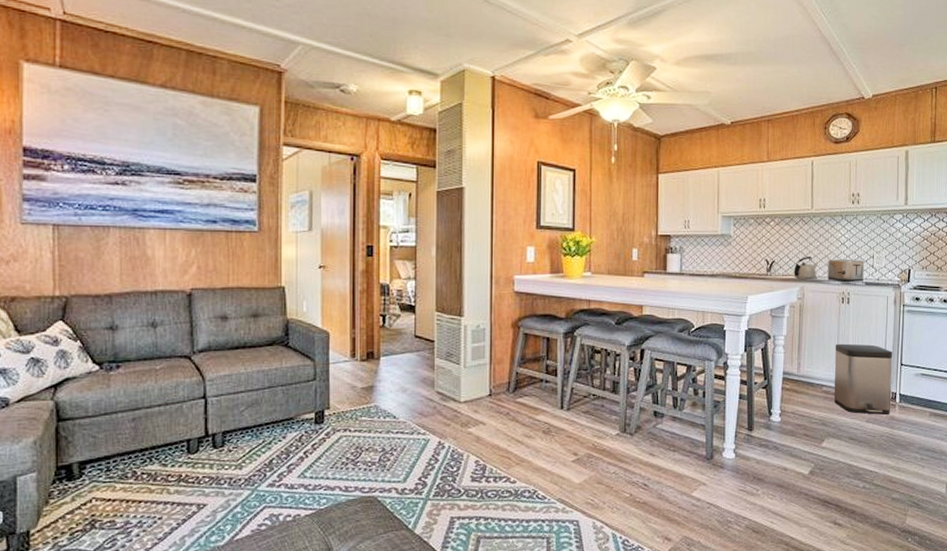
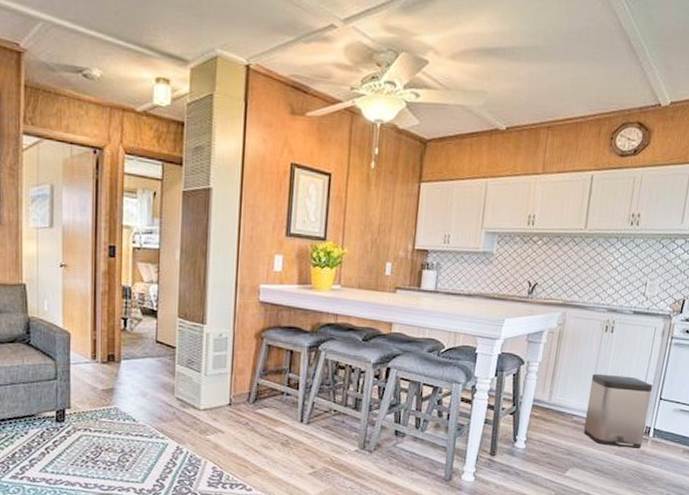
kettle: present [794,256,818,279] -> none [556,279,584,305]
toaster: present [828,258,864,282] -> none [593,284,635,310]

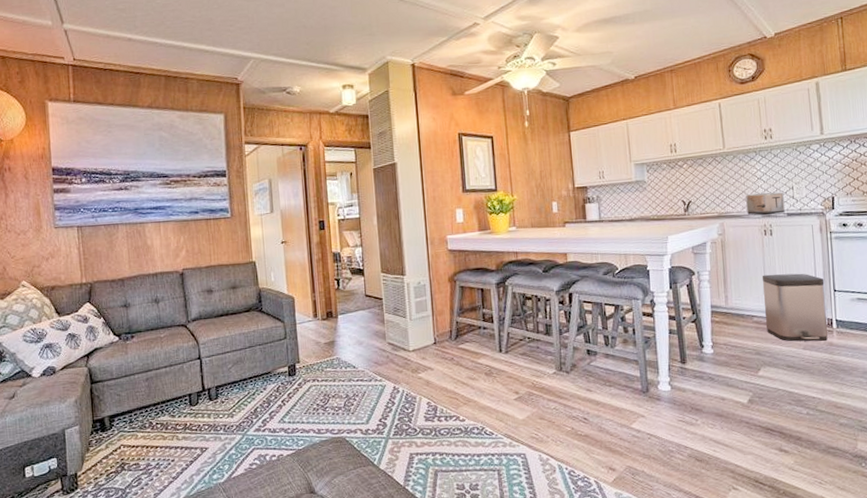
toaster: none [593,284,635,310] -> present [746,192,785,215]

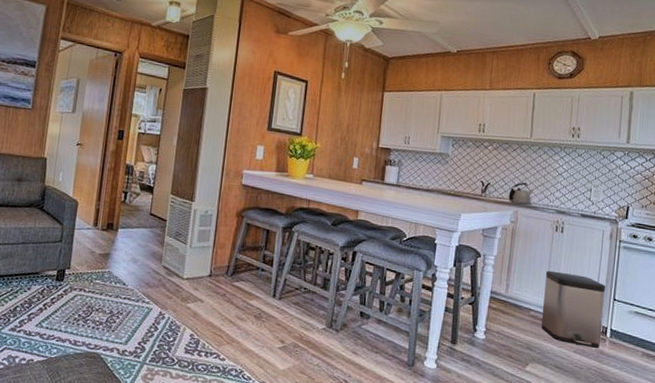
kettle: none [711,193,737,216] -> present [508,182,533,205]
toaster: present [746,192,785,215] -> none [542,188,581,213]

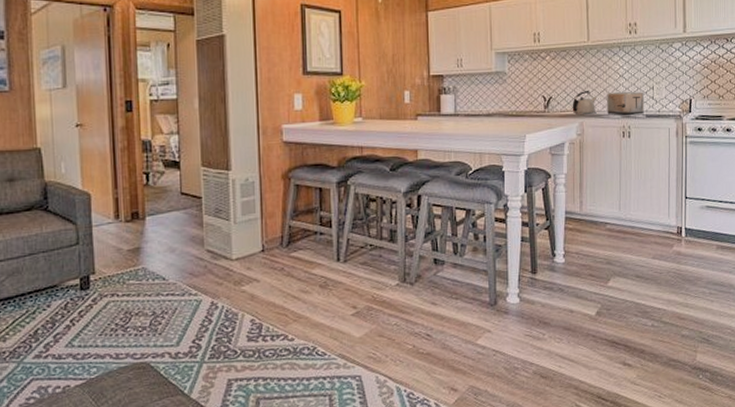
pedal bin: present [541,270,606,348] -> none [617,178,677,251]
toaster: none [542,188,581,213] -> present [607,91,644,115]

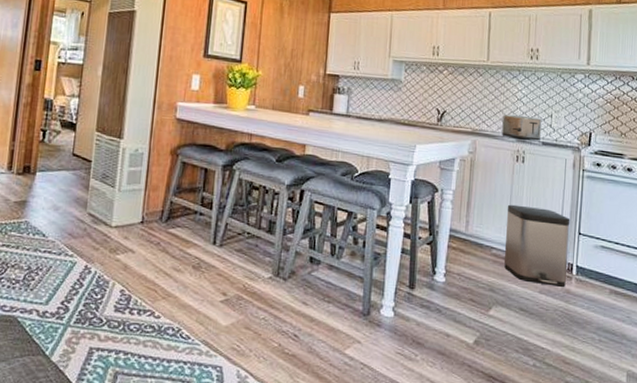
kettle: present [572,90,597,114] -> none [466,109,492,134]
pedal bin: none [617,178,677,251] -> present [504,204,570,287]

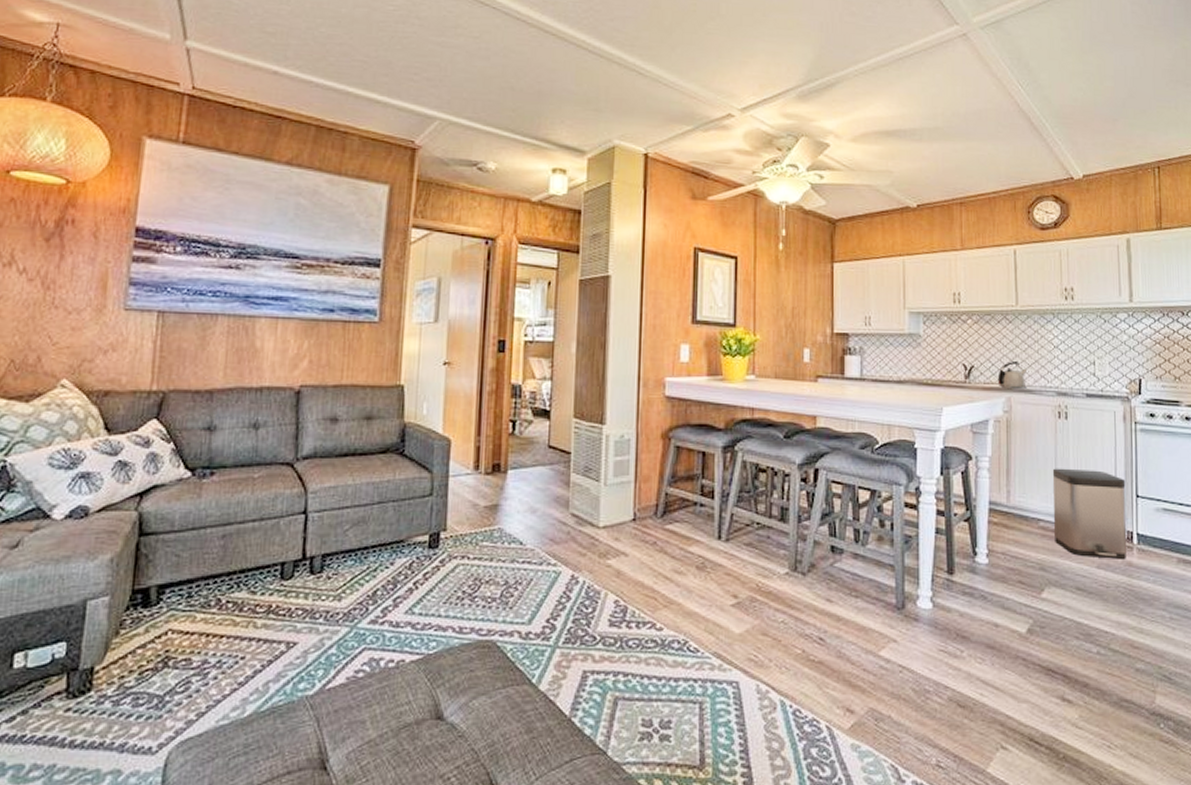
kettle: none [466,109,492,134] -> present [997,360,1027,388]
toaster: present [502,114,541,141] -> none [1039,364,1084,393]

